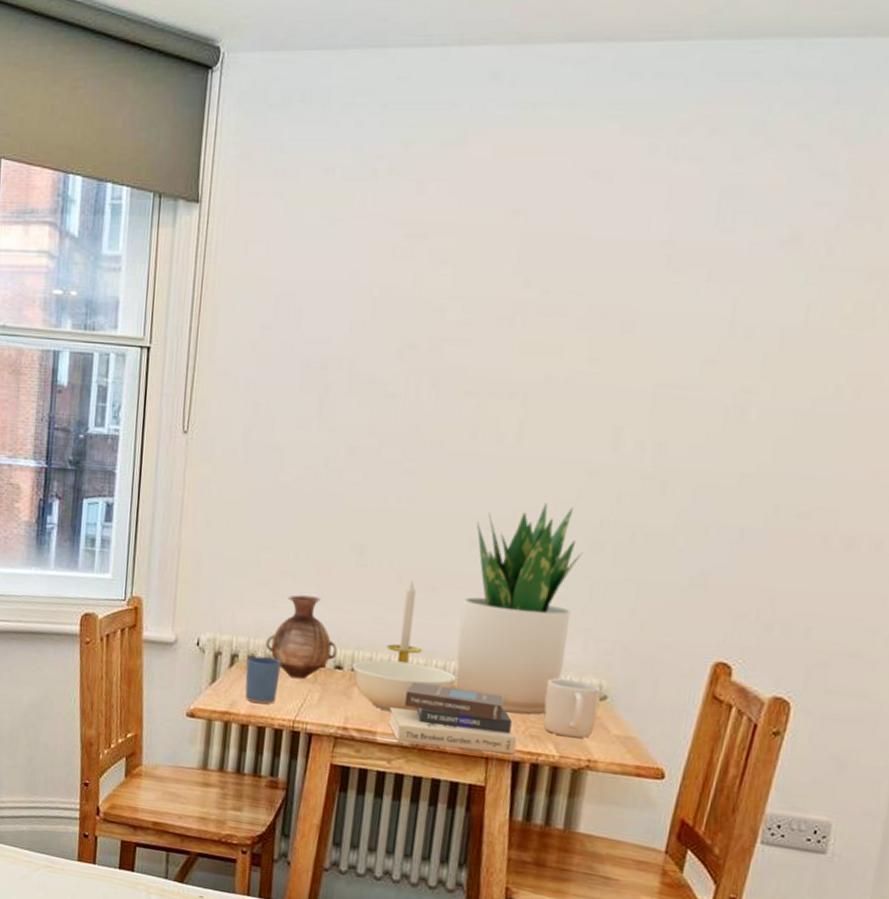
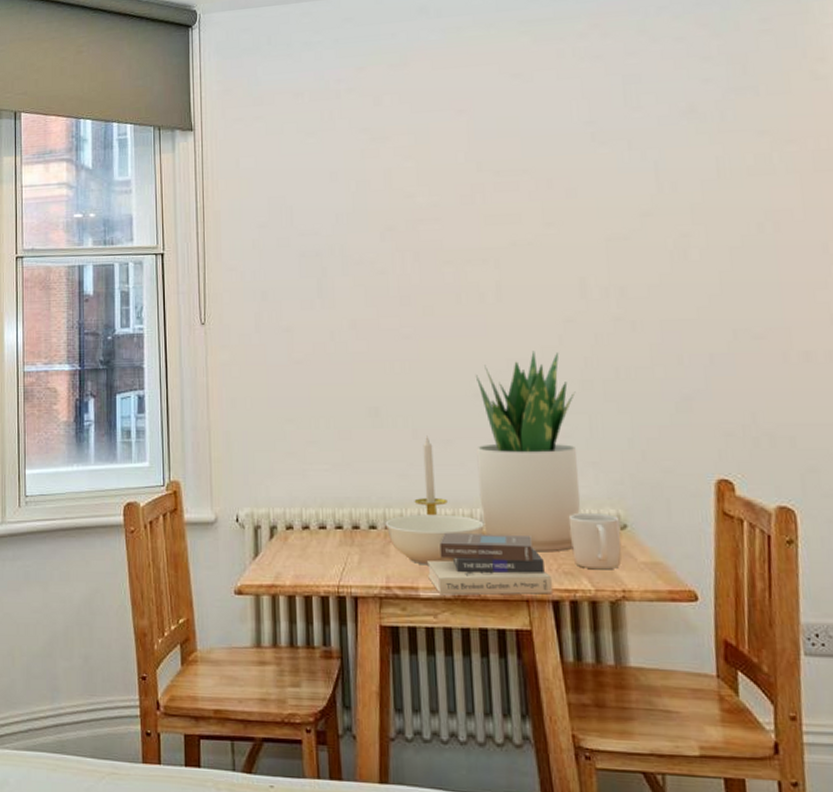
mug: present [245,656,281,704] -> none [285,526,319,573]
vase: present [265,595,338,680] -> none [301,461,369,544]

